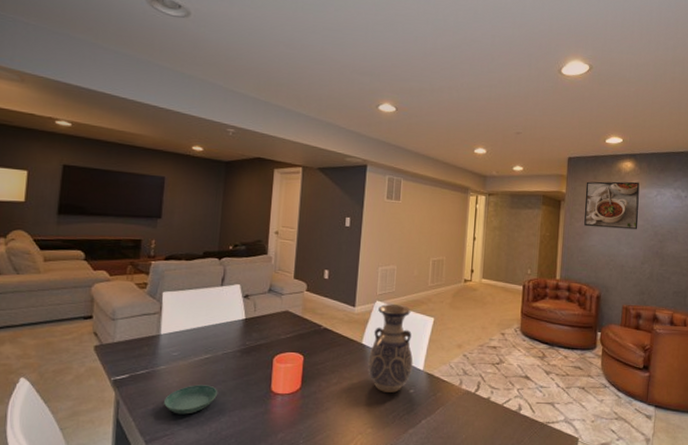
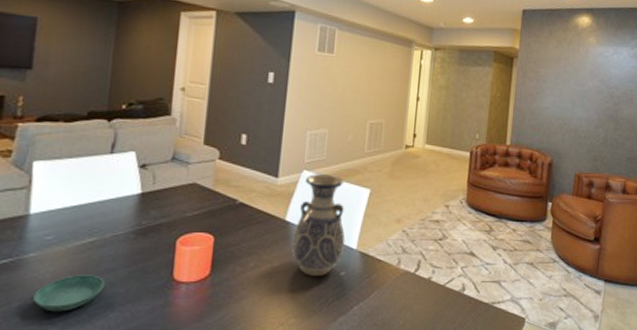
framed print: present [584,181,640,230] -> none [537,37,597,91]

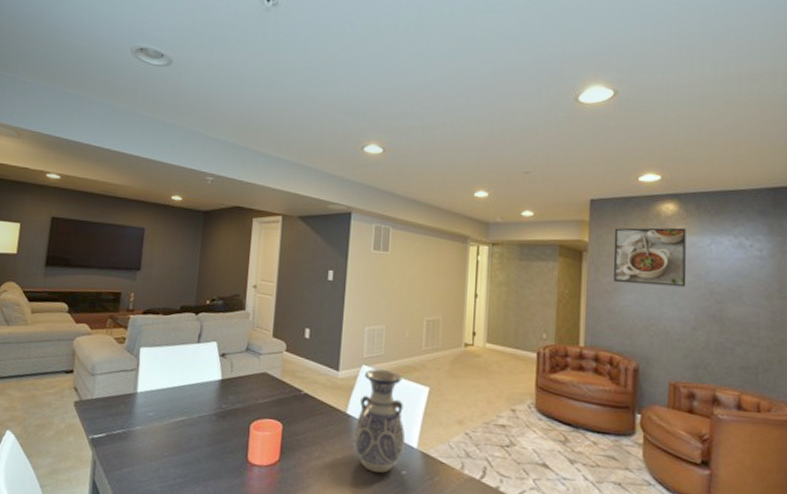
saucer: present [33,275,106,312] -> none [139,449,193,481]
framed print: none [537,37,597,91] -> present [613,227,687,287]

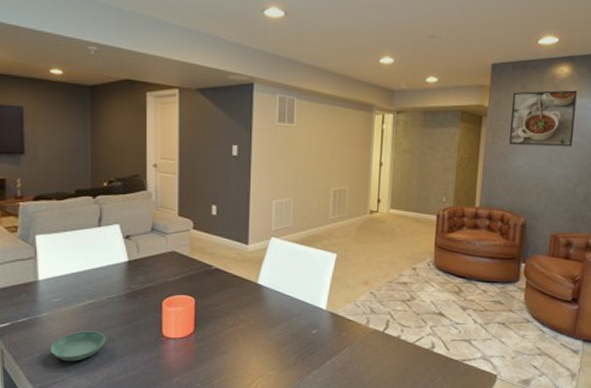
saucer: none [139,449,193,481] -> present [50,331,107,361]
vase: present [352,369,406,473] -> none [264,241,315,334]

